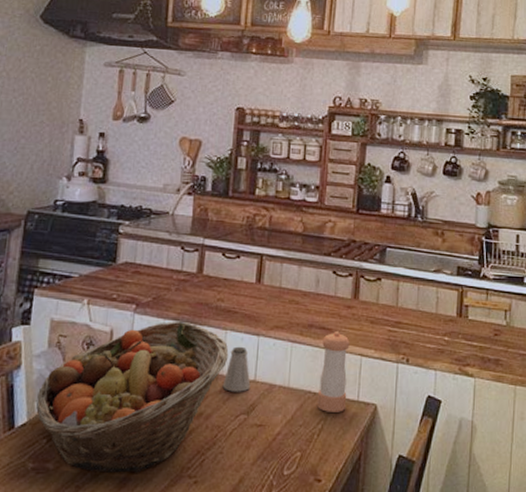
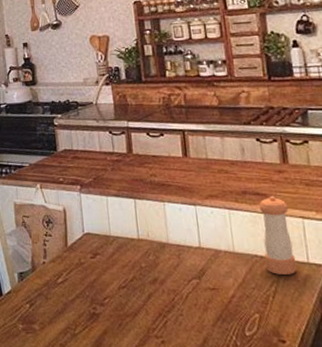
fruit basket: present [36,321,229,473] -> none [15,197,171,333]
saltshaker: present [222,346,251,392] -> none [170,216,197,258]

